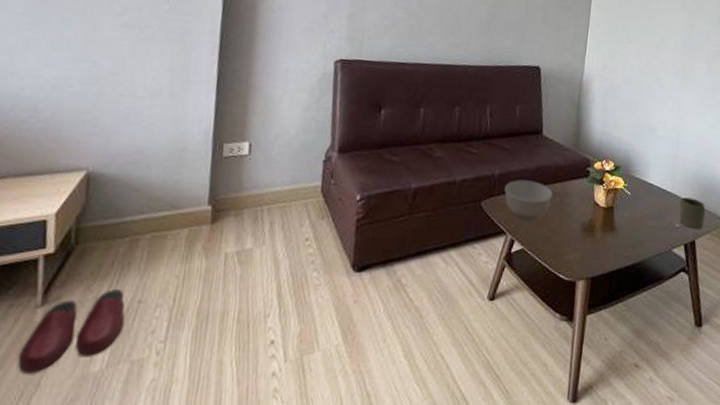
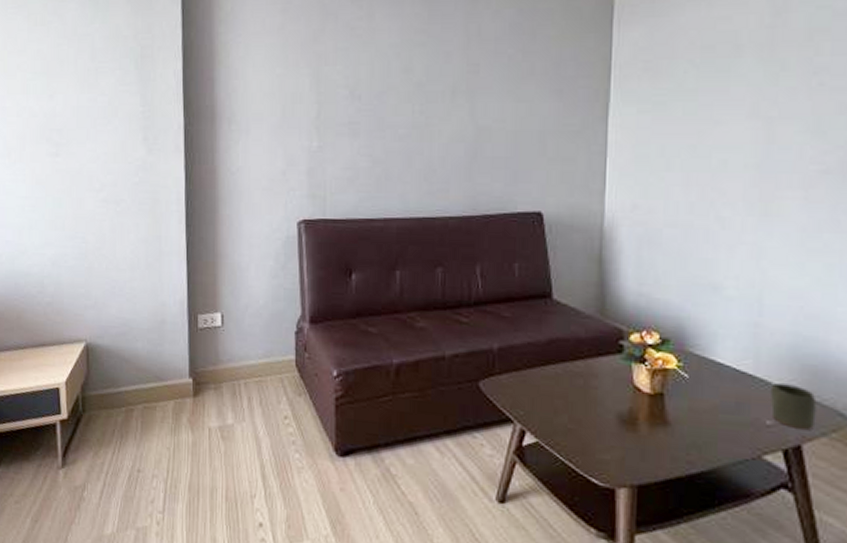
slippers: present [18,289,126,374] -> none [50,457,128,530]
bowl: present [504,180,553,221] -> none [507,355,573,407]

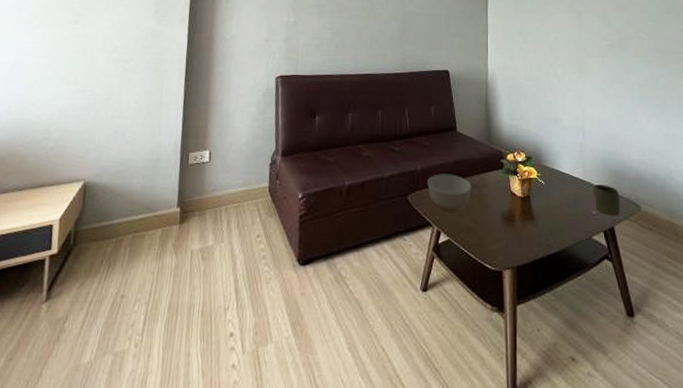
bowl: none [507,355,573,407] -> present [427,174,471,212]

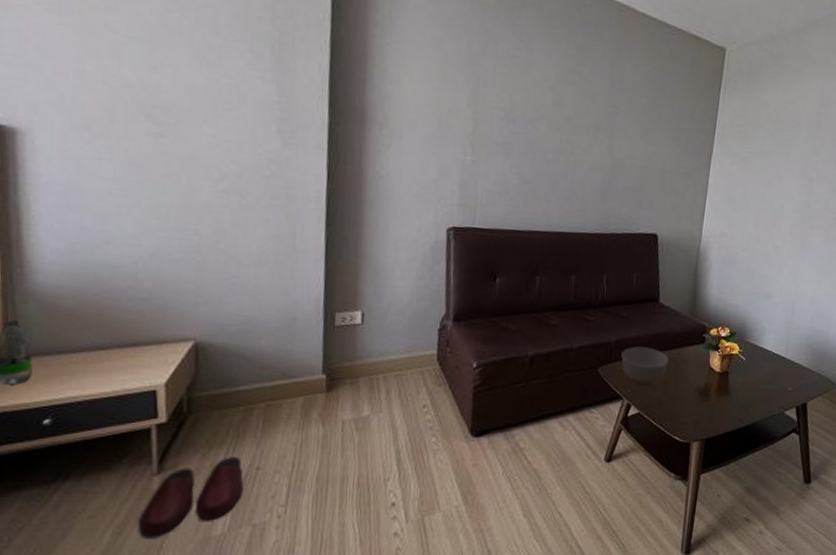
slippers: none [26,285,111,365] -> present [139,457,245,538]
mug: present [593,184,621,215] -> none [792,362,818,392]

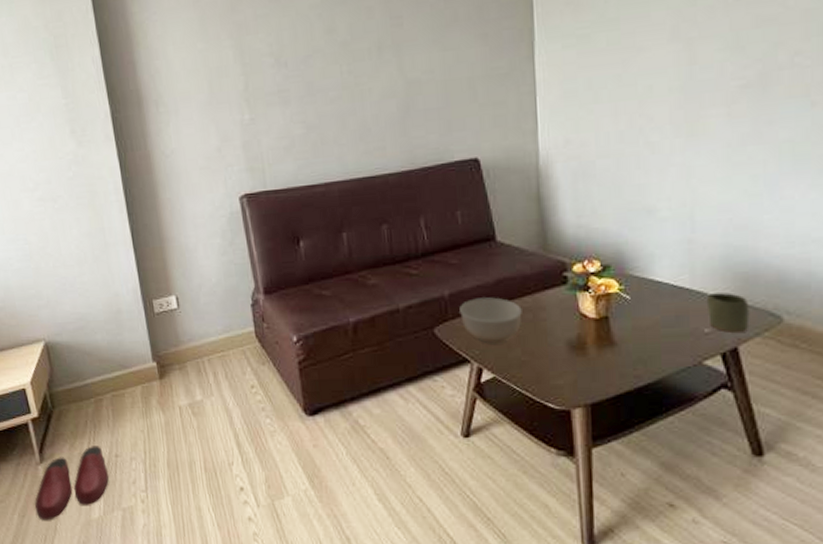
mug: none [792,362,818,392] -> present [706,292,750,333]

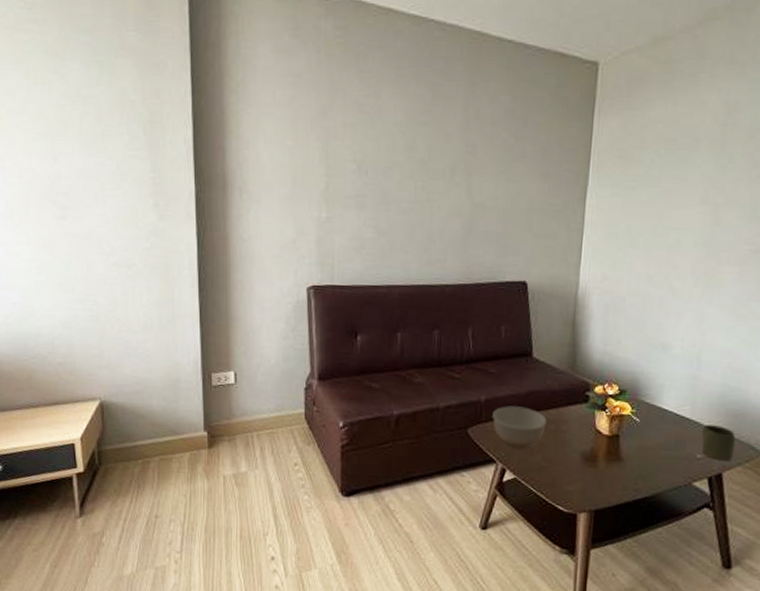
slippers: present [35,446,109,520] -> none [69,505,147,573]

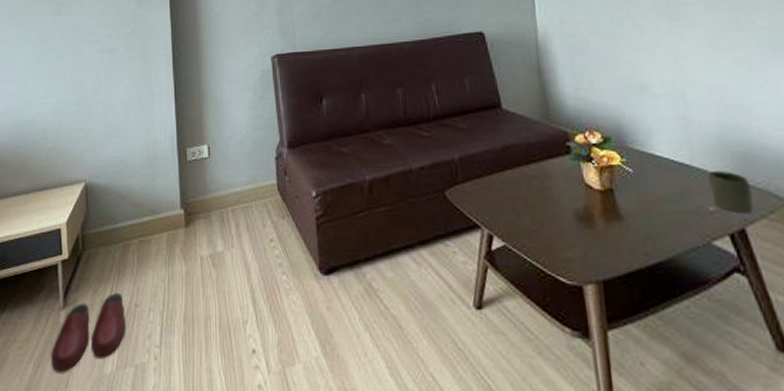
slippers: none [69,505,147,573] -> present [51,293,127,373]
bowl: present [492,406,547,449] -> none [469,163,530,211]

